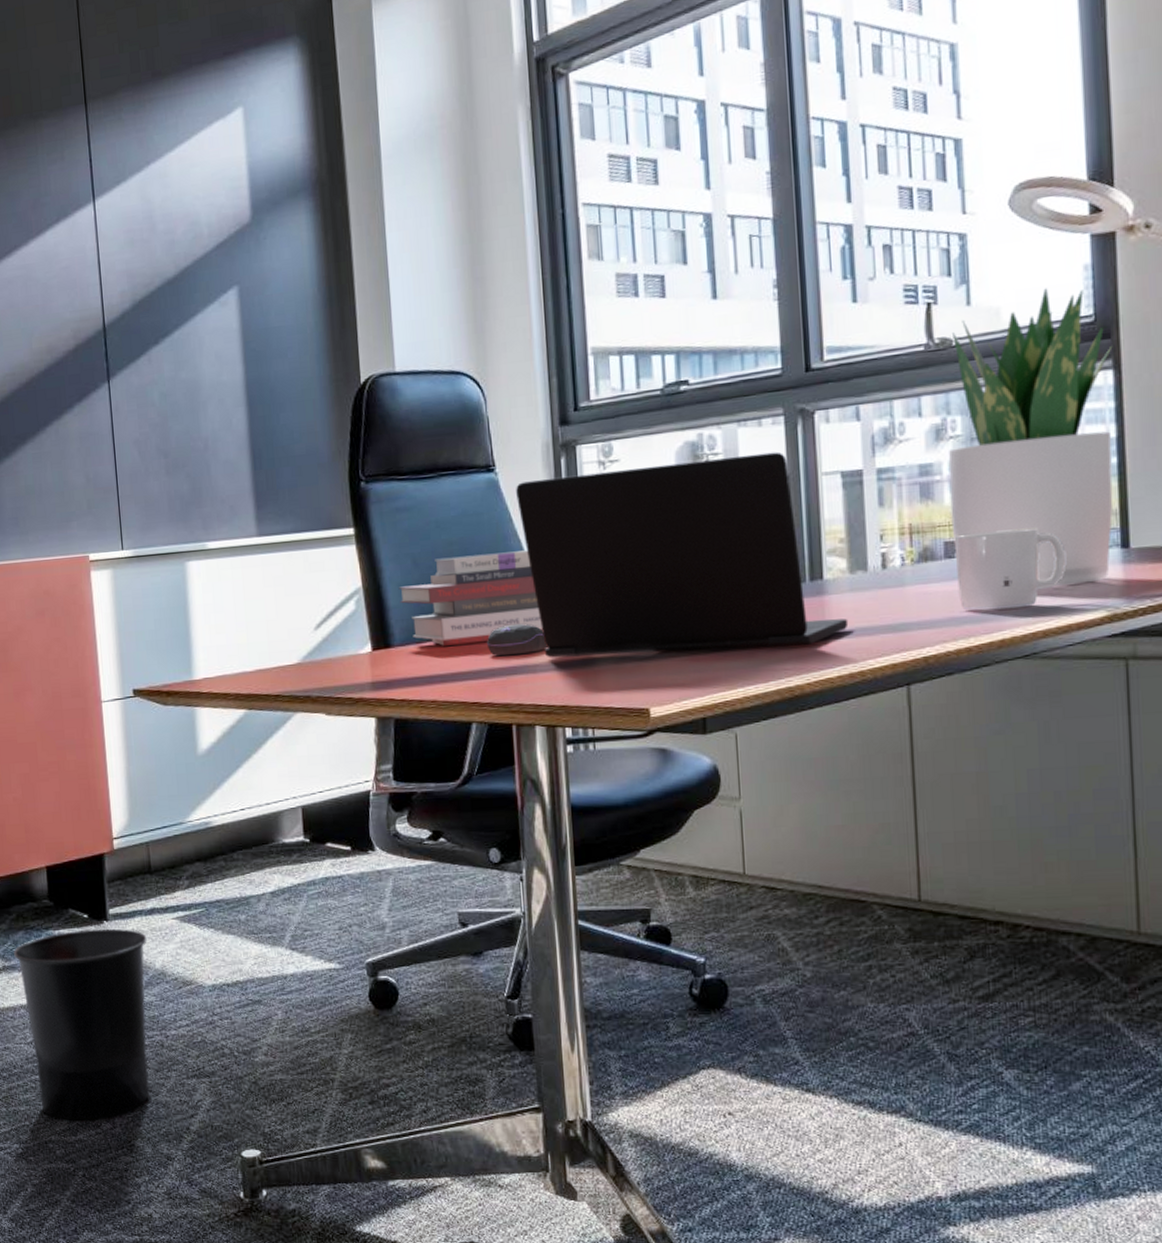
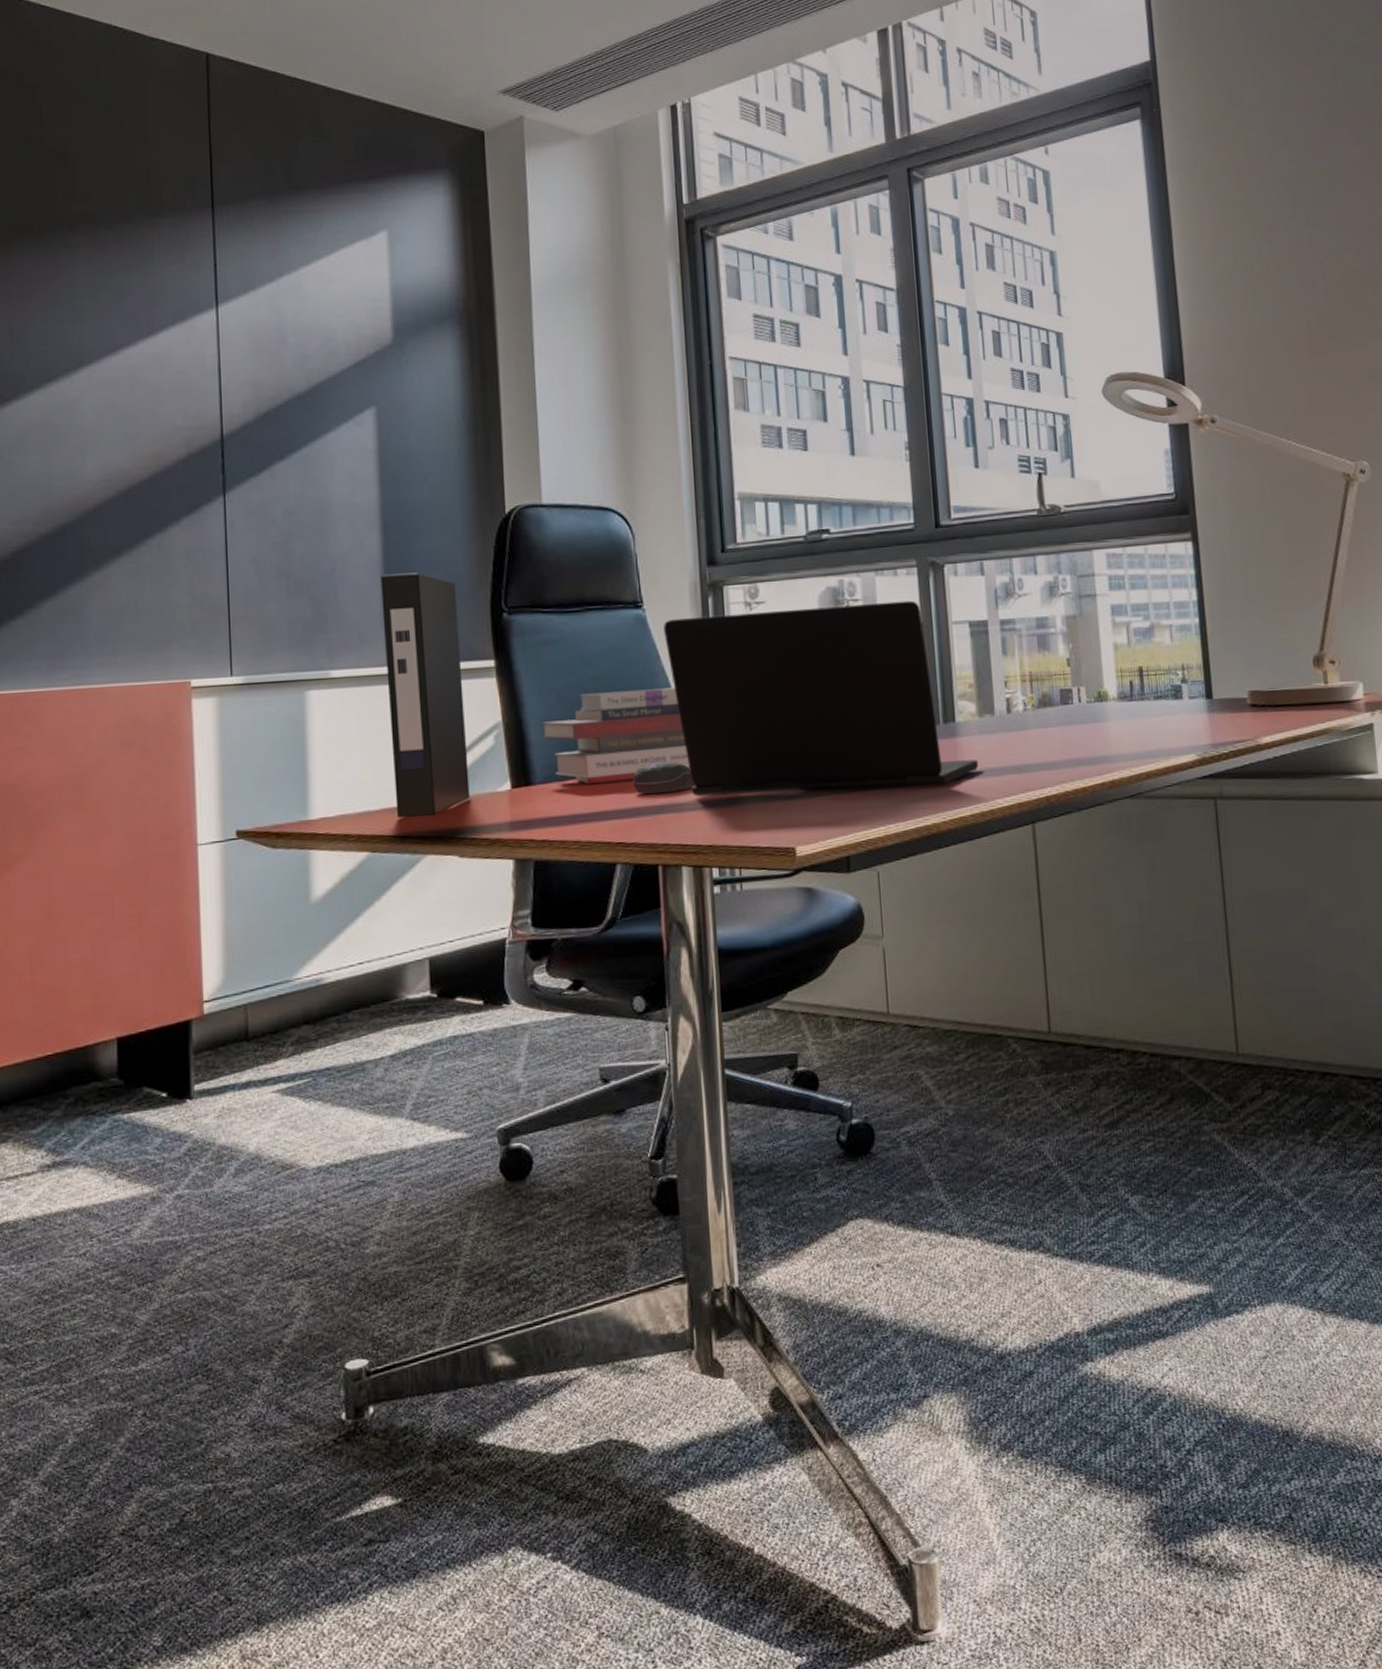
waste bin: present [14,928,150,1119] -> none [68,1107,240,1346]
binder: none [248,446,334,678] -> present [381,572,470,818]
planter: present [948,288,1114,586] -> none [1061,467,1198,732]
mug: present [954,528,1065,611] -> none [1068,679,1162,754]

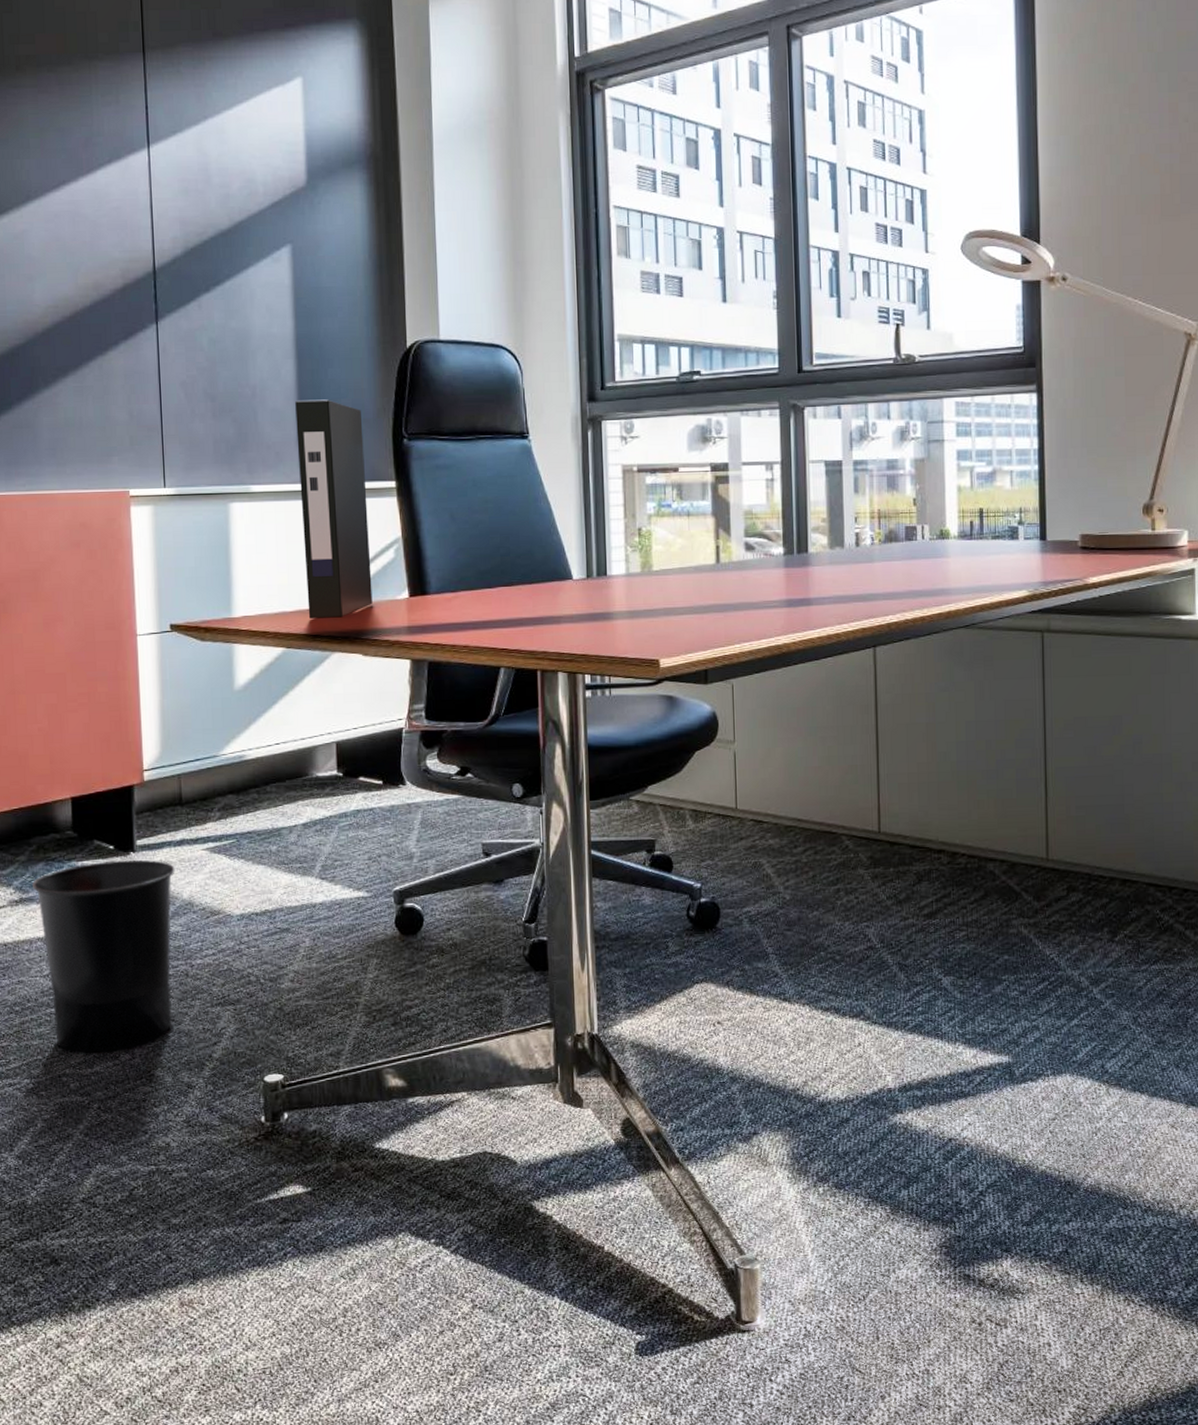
waste bin: none [68,1107,240,1346] -> present [33,859,175,1052]
books: present [541,687,691,784] -> none [436,512,568,595]
computer mouse: present [632,761,695,794] -> none [515,578,571,606]
laptop: present [664,600,979,797] -> none [547,440,828,612]

